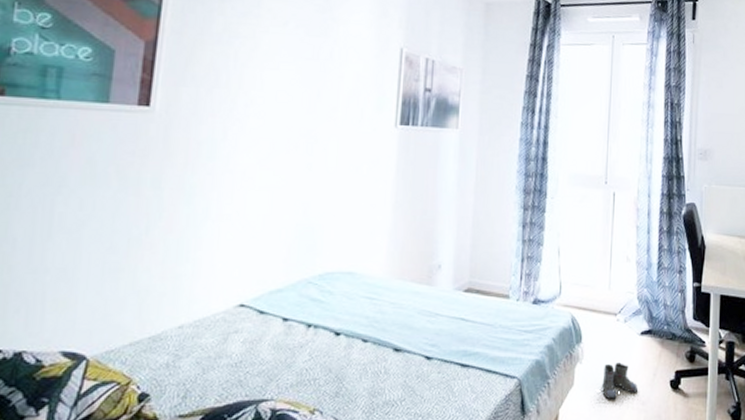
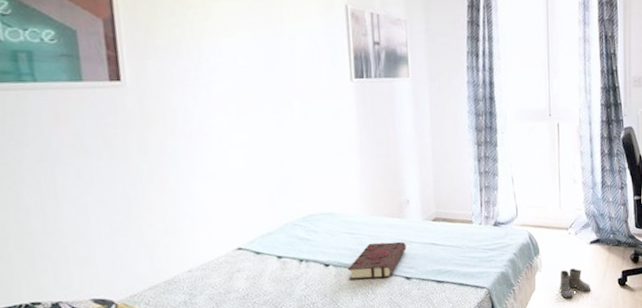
book: none [360,311,431,356] -> present [348,241,407,280]

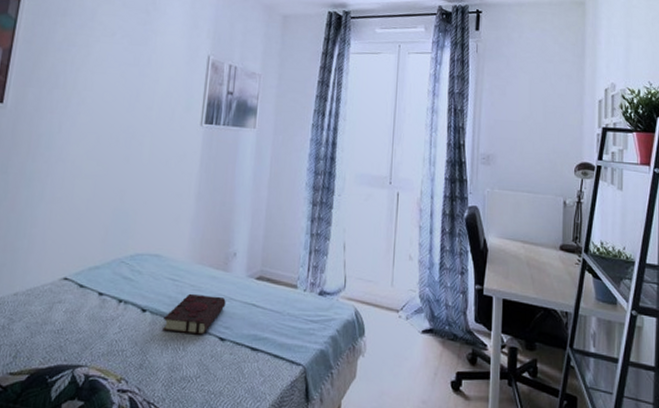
boots: present [559,268,590,299] -> none [382,359,418,396]

